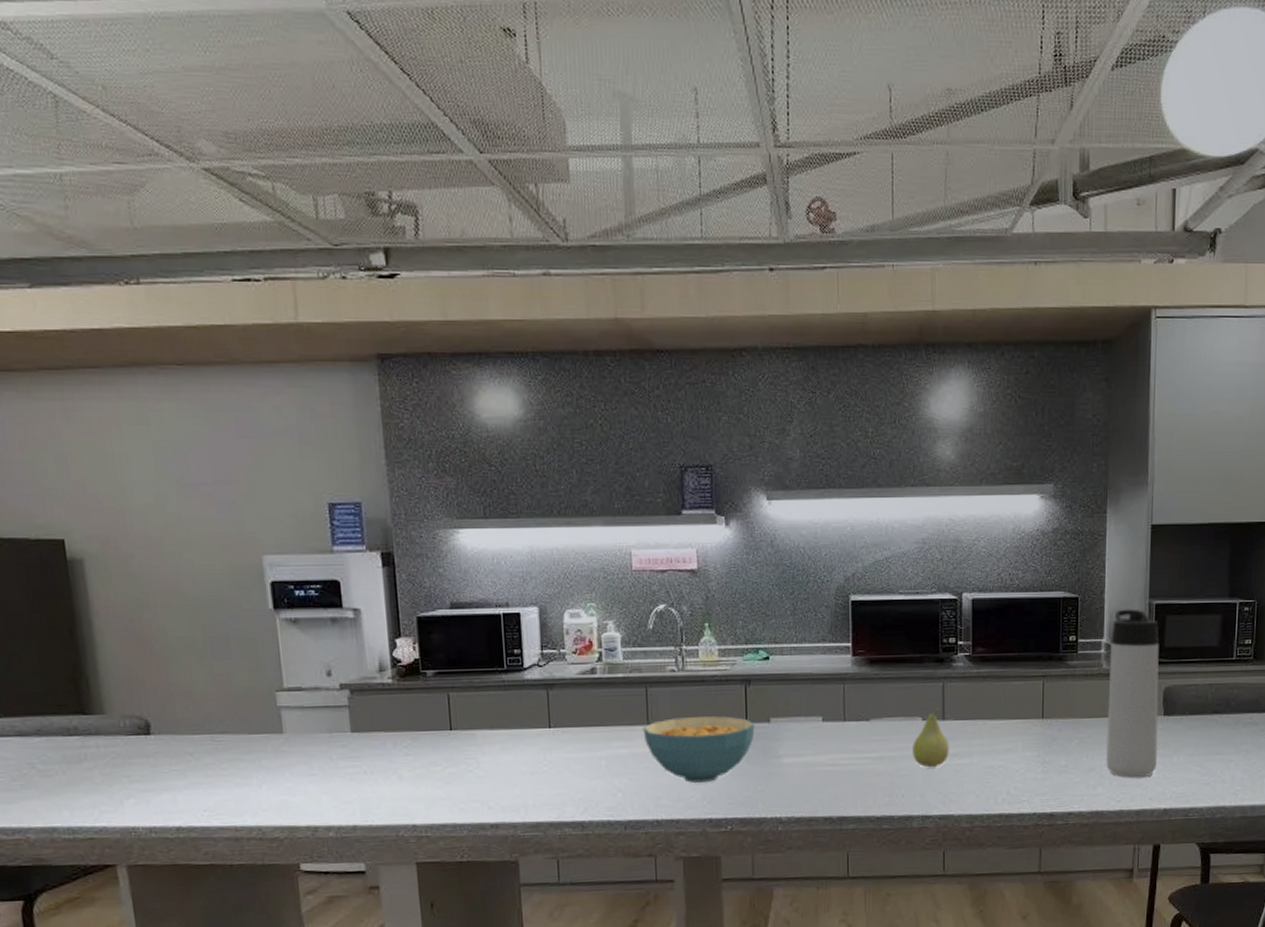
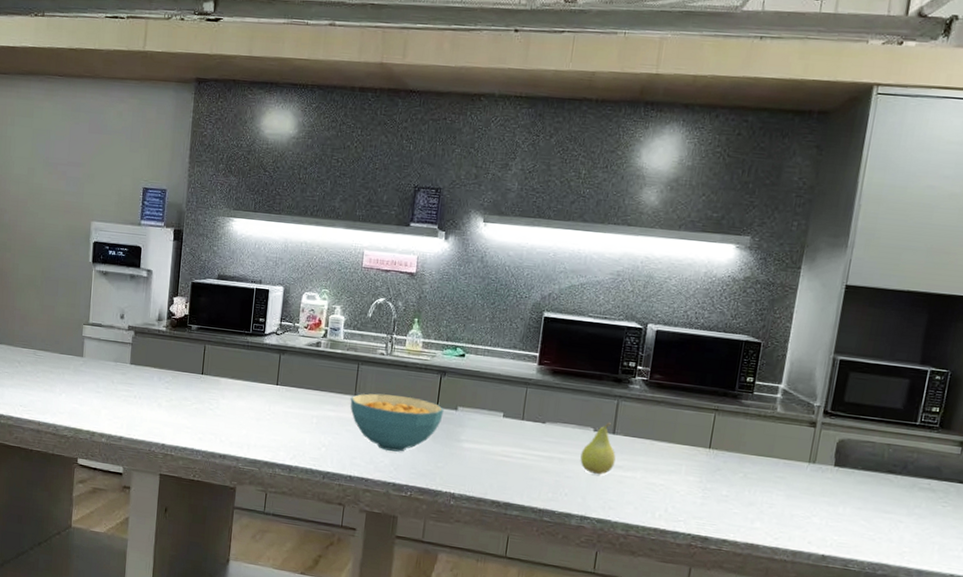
thermos bottle: present [1106,609,1159,777] -> none [767,359,841,521]

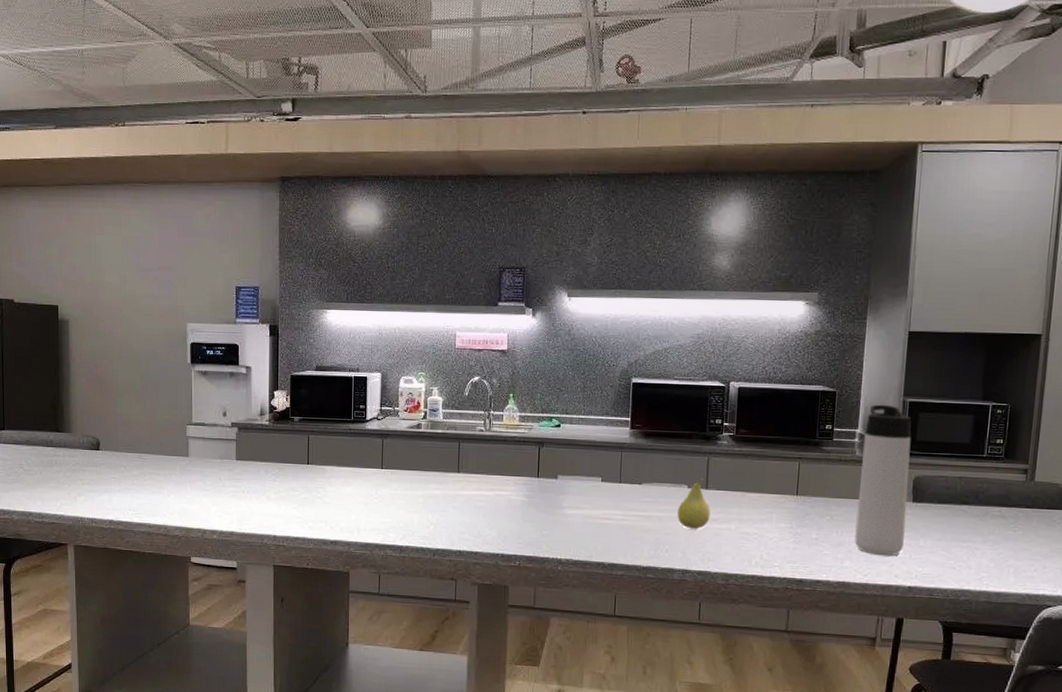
cereal bowl: present [350,393,444,452] -> none [454,469,545,524]
thermos bottle: none [767,359,841,521] -> present [854,404,912,555]

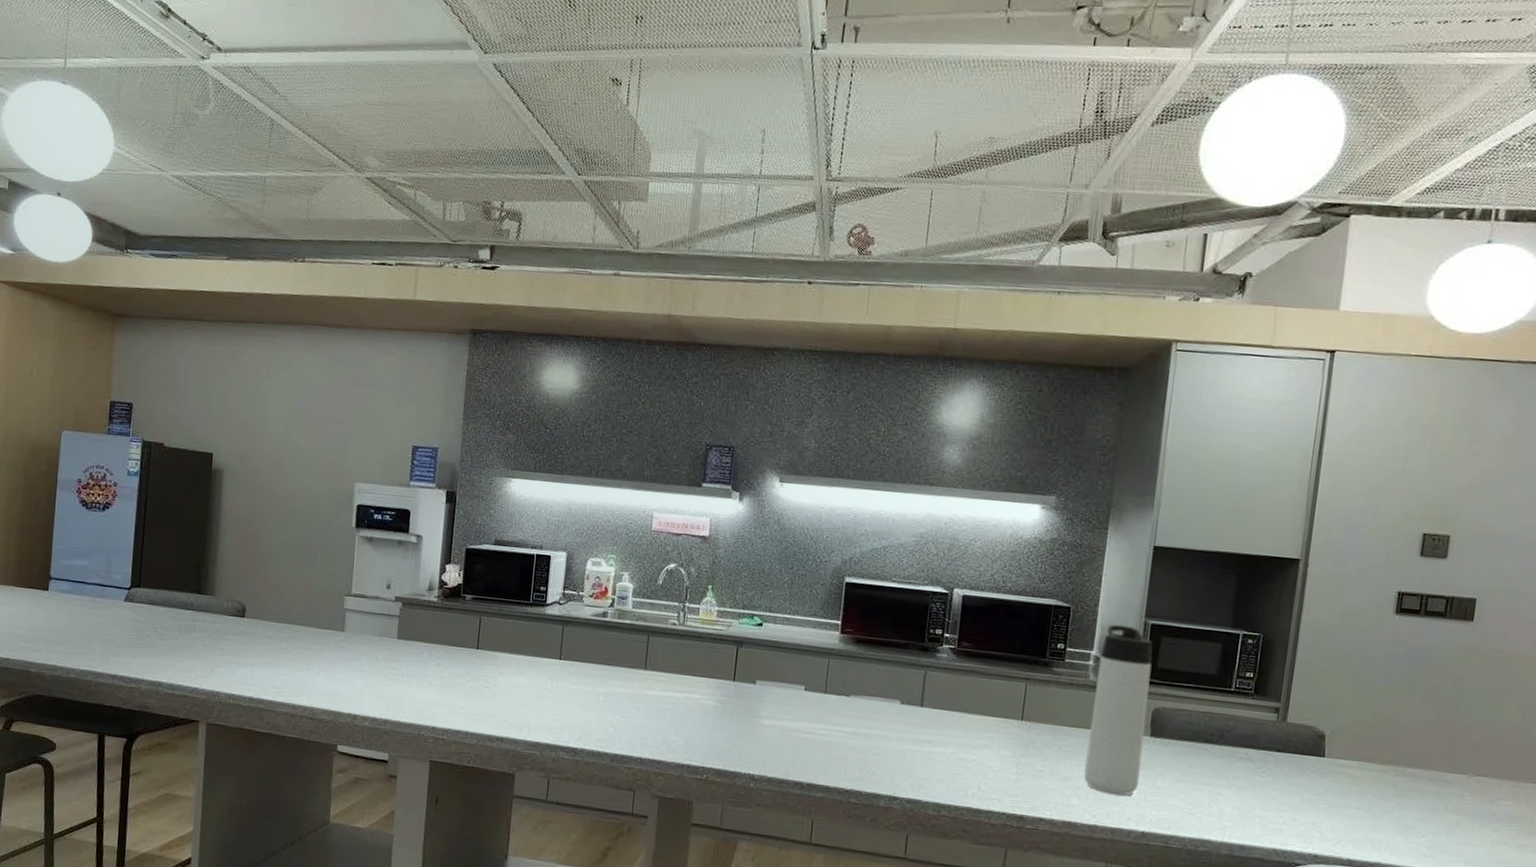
fruit: present [677,478,710,530] -> none [887,693,925,752]

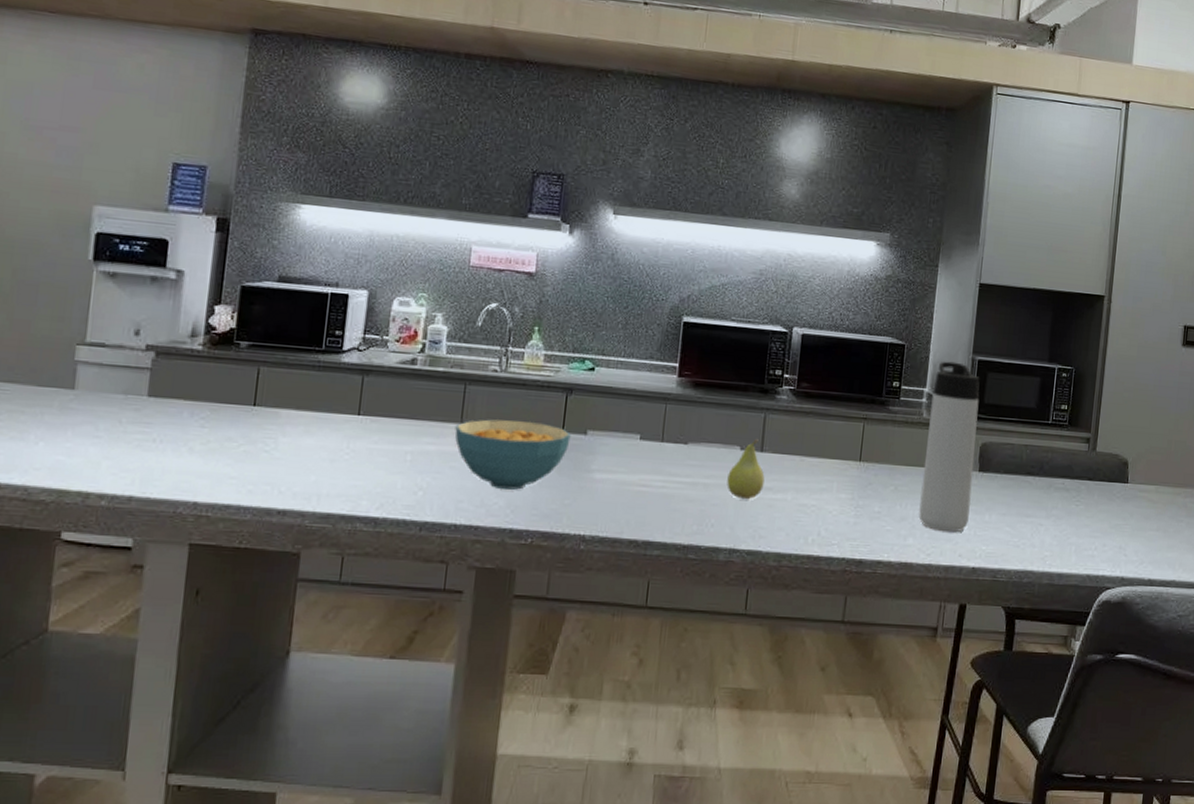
cereal bowl: none [640,667,741,731] -> present [454,419,571,490]
fruit: none [887,693,925,752] -> present [727,438,765,500]

